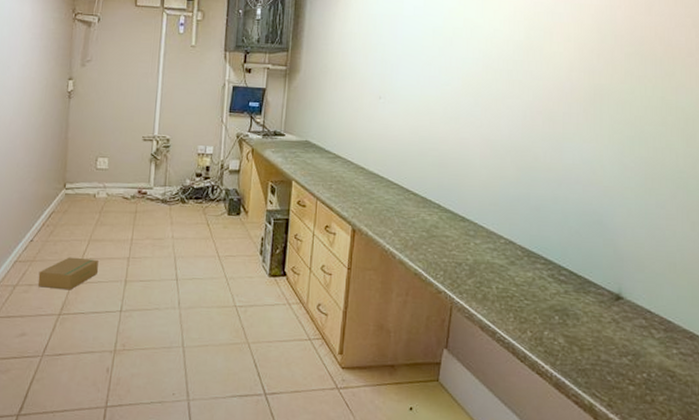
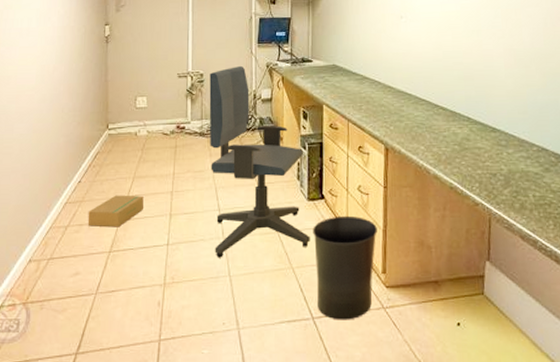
office chair: none [169,133,269,328] -> present [209,65,310,258]
waste bin: none [271,294,338,398] -> present [313,215,377,320]

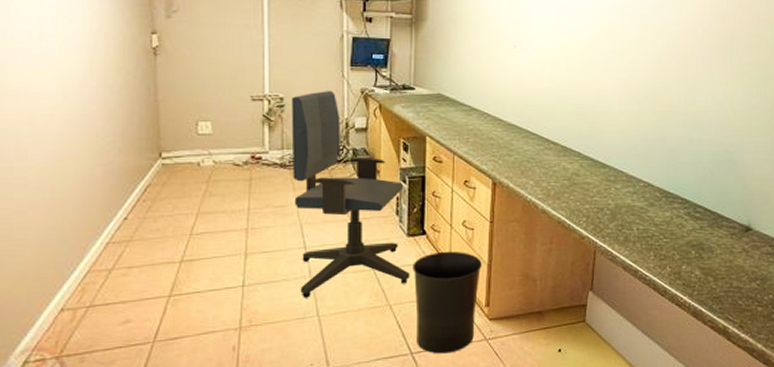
box: present [87,195,144,228] -> none [138,233,213,270]

